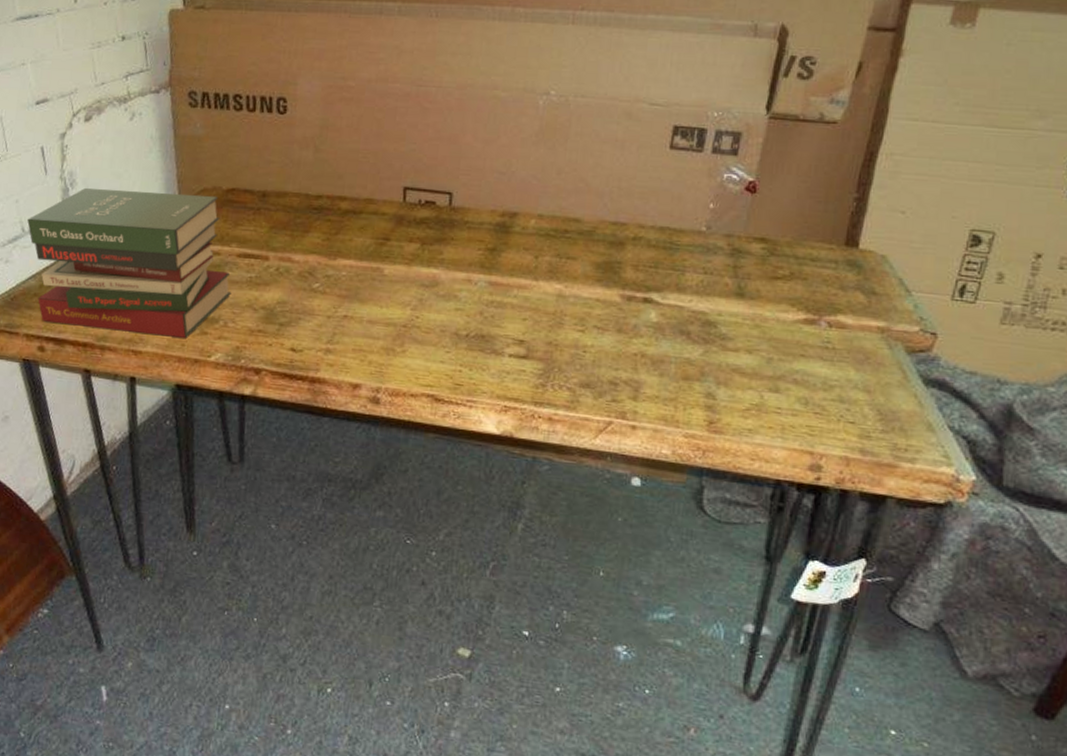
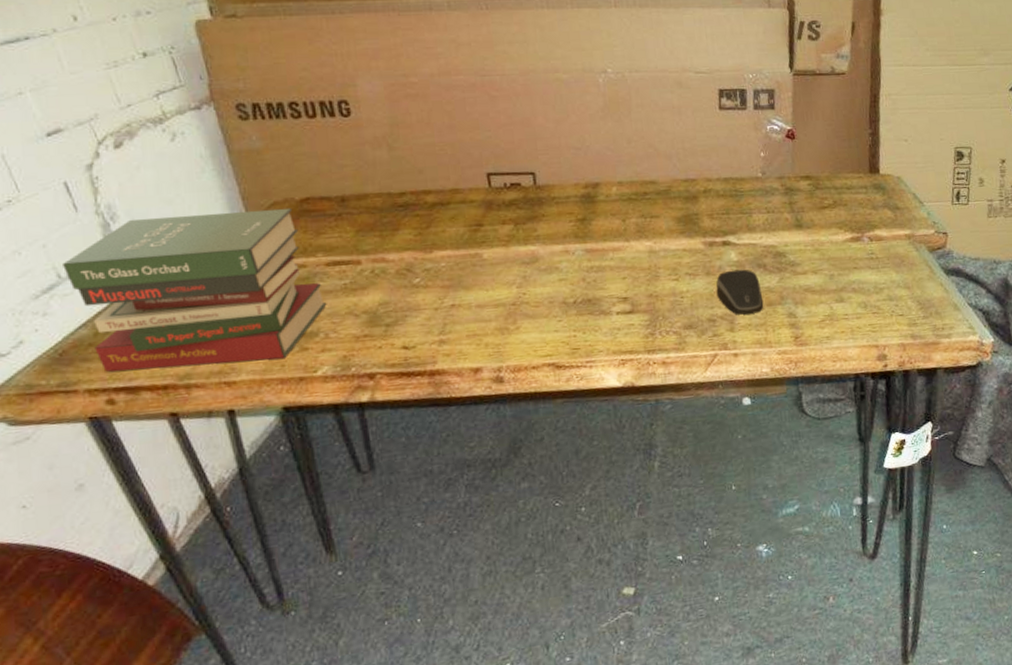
computer mouse: none [625,331,679,386] -> present [716,269,764,315]

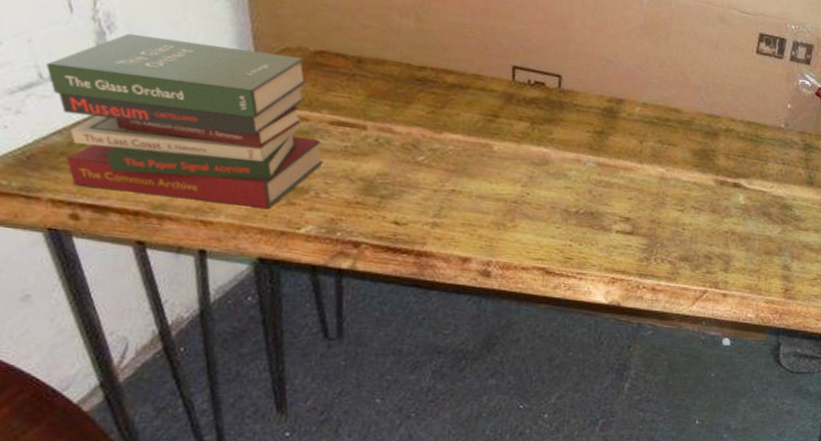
computer mouse: present [716,269,764,315] -> none [718,212,762,259]

